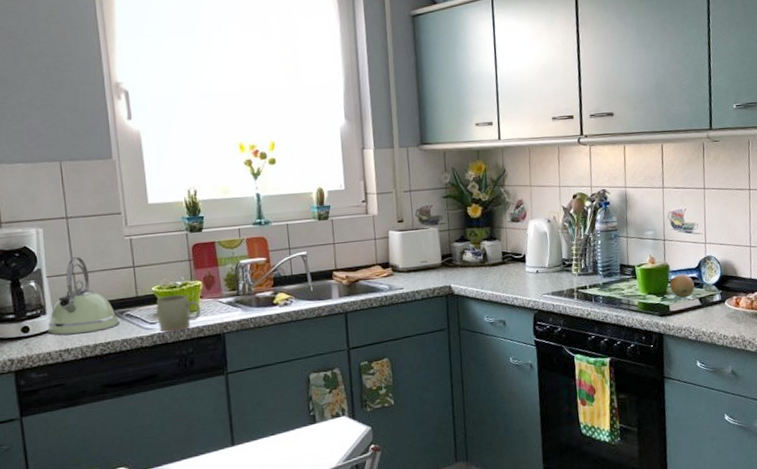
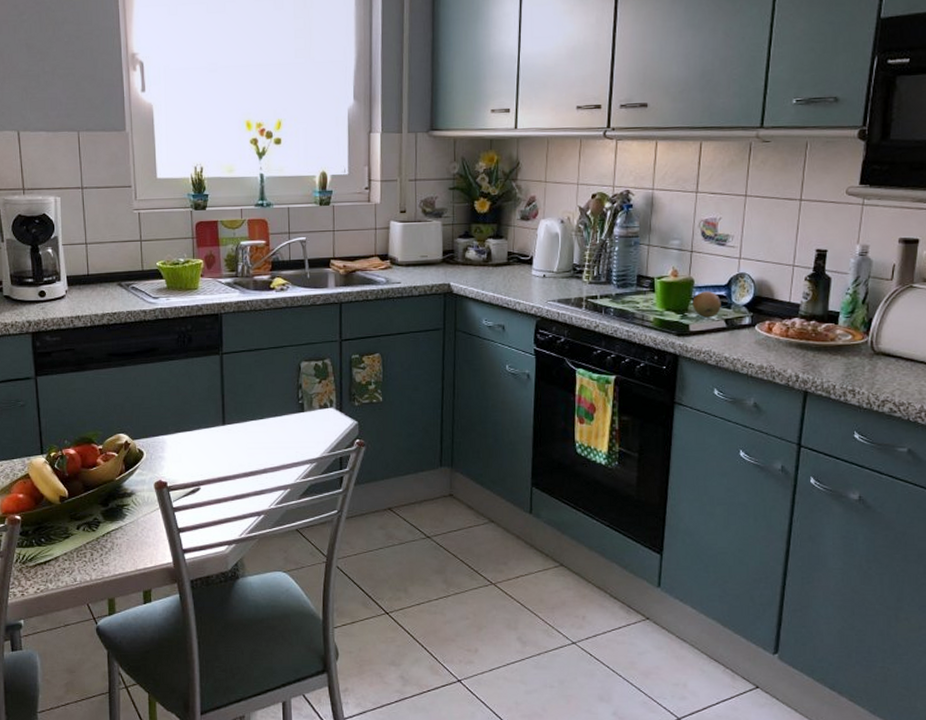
kettle: present [47,256,120,336] -> none [61,226,126,303]
mug: present [155,294,201,332] -> none [158,272,201,307]

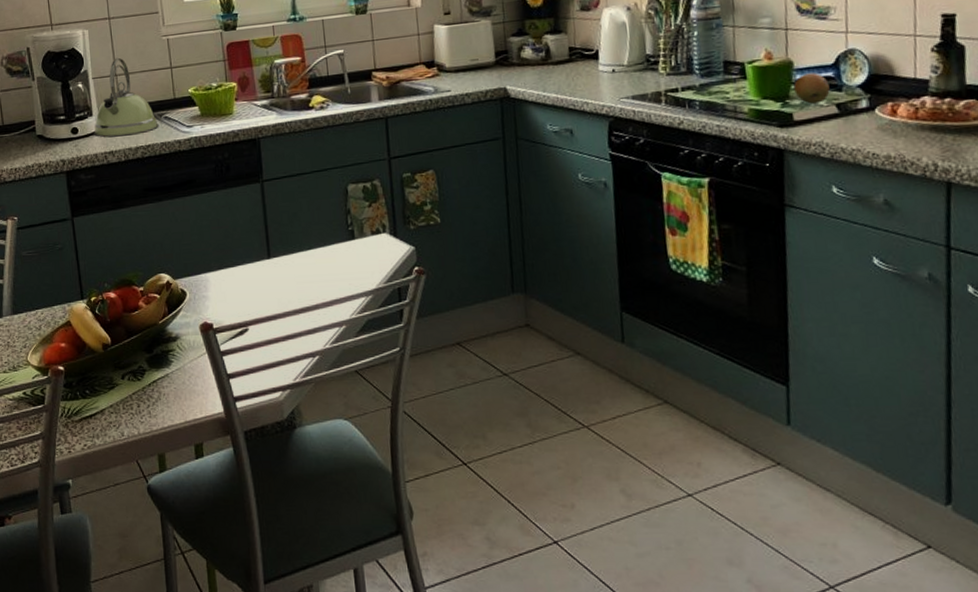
kettle: none [61,226,126,303] -> present [93,57,159,138]

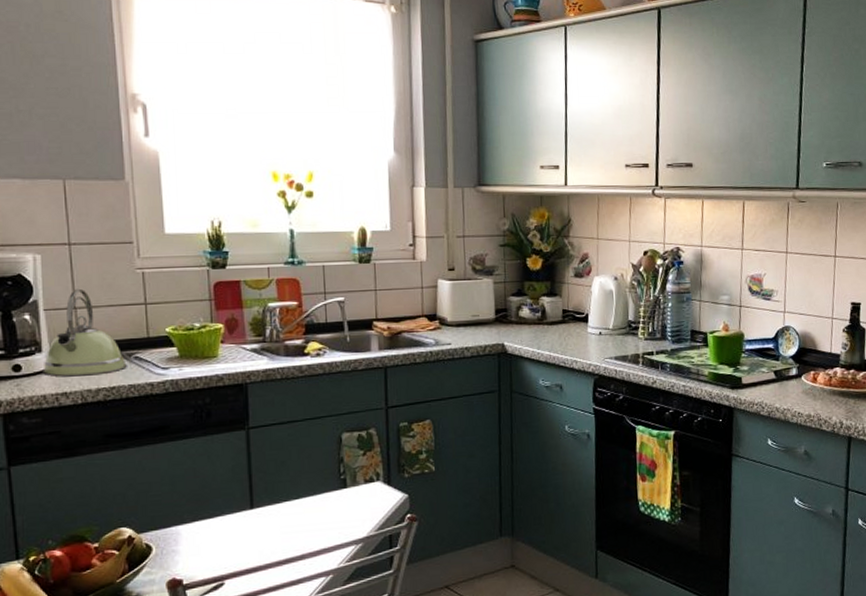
fruit: present [793,73,830,104] -> none [743,344,770,370]

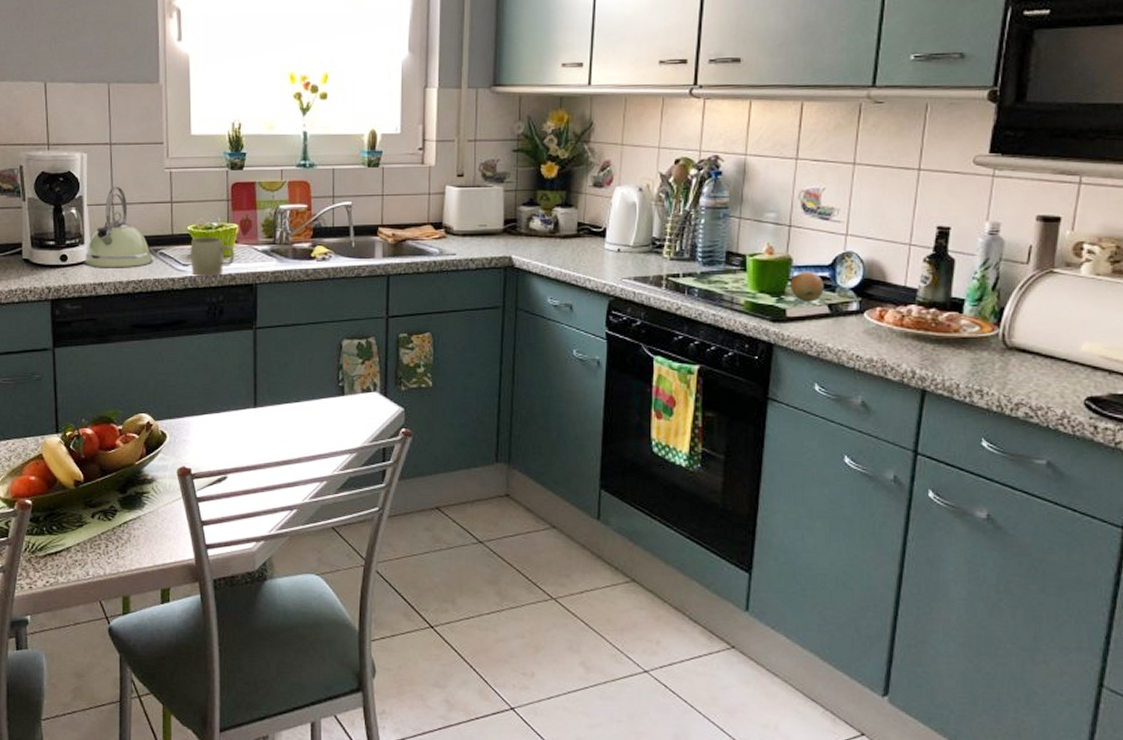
mug: none [168,338,222,379] -> present [189,237,235,276]
fruit: none [743,344,770,370] -> present [790,271,824,302]

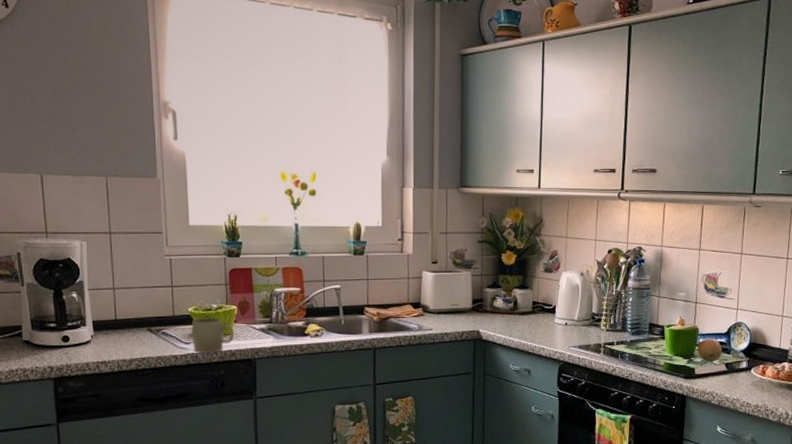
kettle: present [84,186,153,268] -> none [86,271,156,348]

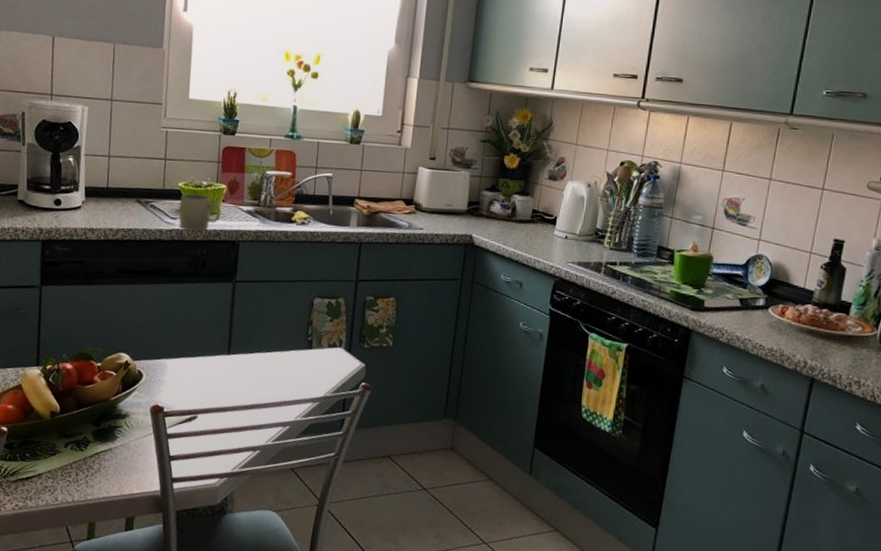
fruit: present [697,338,722,362] -> none [709,268,738,296]

